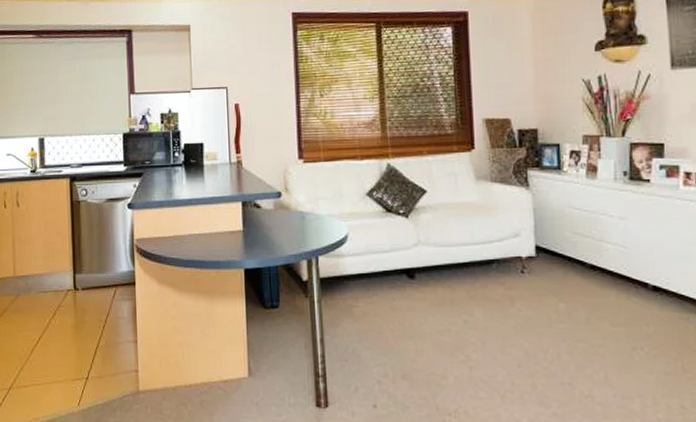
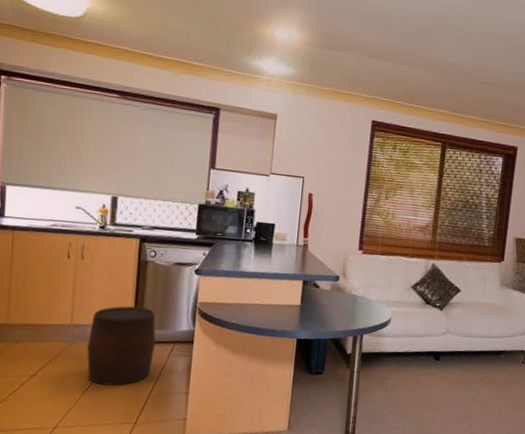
stool: none [32,251,98,339] -> present [87,306,156,386]

